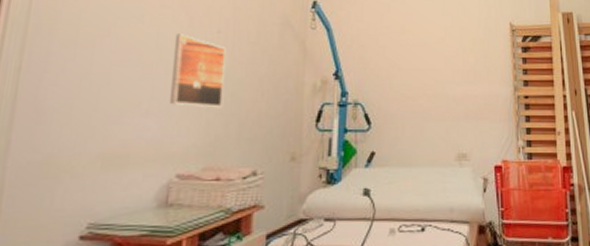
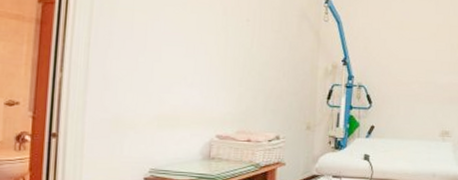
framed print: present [170,34,226,108] -> none [210,20,254,84]

